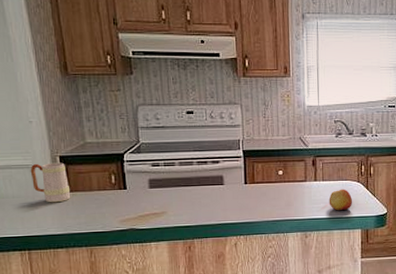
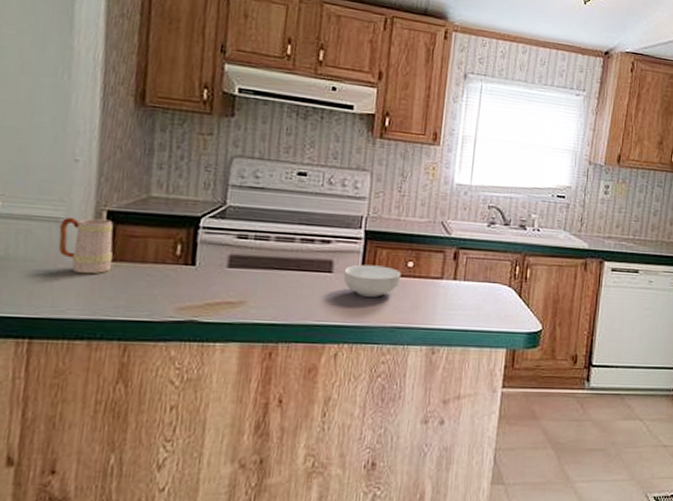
cereal bowl: none [232,176,275,200] -> present [343,264,402,297]
apple: present [329,189,353,211] -> none [468,293,500,322]

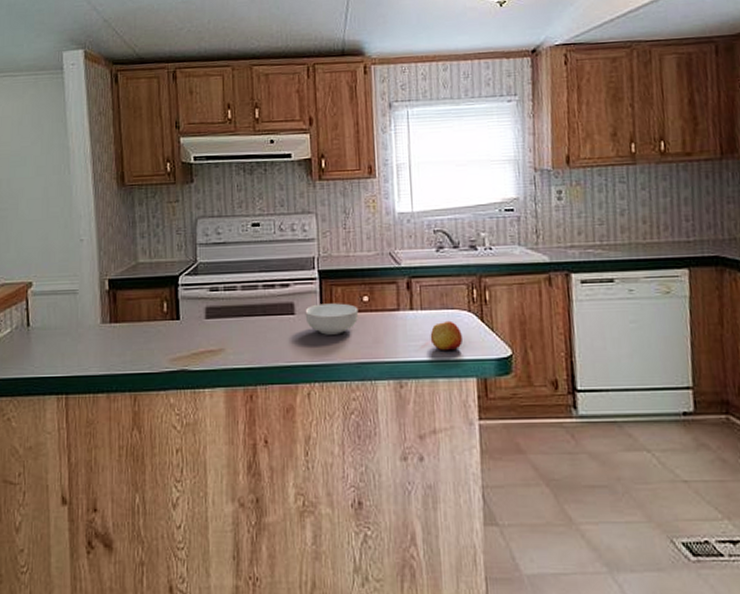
mug: present [58,218,114,275] -> none [76,287,117,336]
apple: none [468,293,500,322] -> present [430,320,463,351]

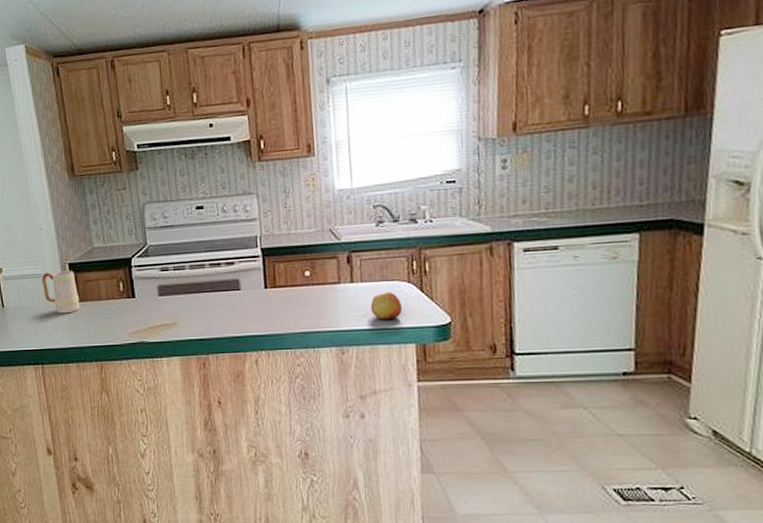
mug: none [76,287,117,336] -> present [41,270,81,314]
cereal bowl: present [305,303,359,335] -> none [250,278,301,308]

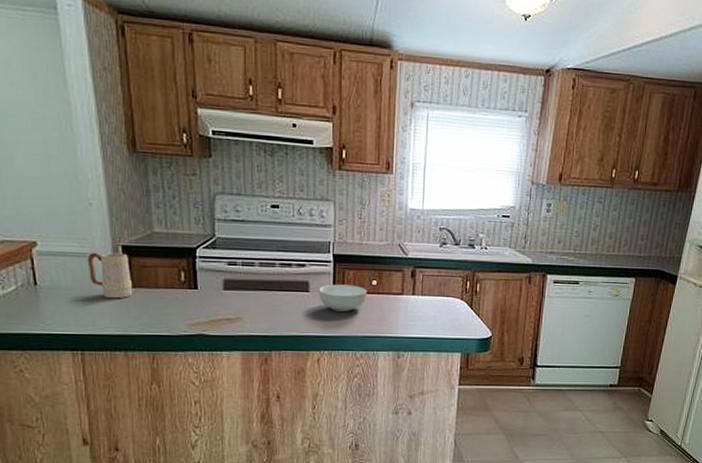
cereal bowl: none [250,278,301,308] -> present [318,284,367,312]
apple: present [370,291,403,320] -> none [427,306,454,331]

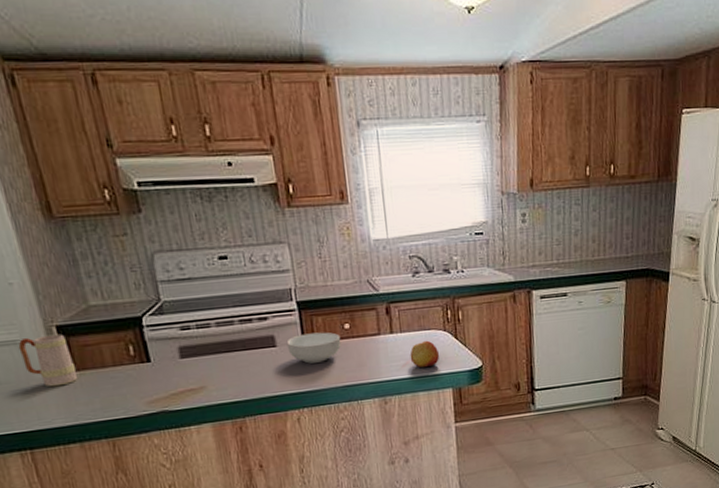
apple: none [427,306,454,331] -> present [410,340,440,368]

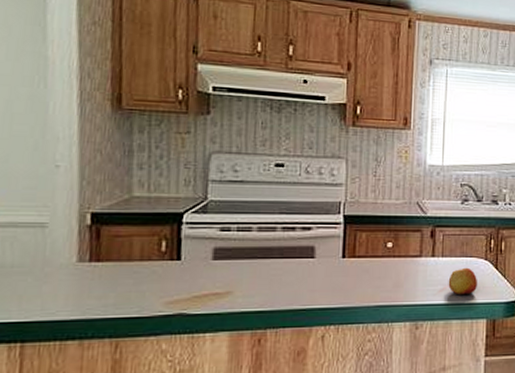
mug: present [18,334,78,387] -> none [44,221,100,276]
cereal bowl: present [286,332,341,364] -> none [325,248,382,279]

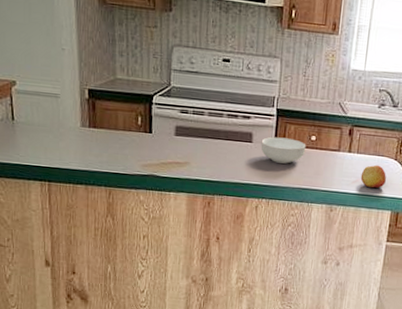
cereal bowl: none [325,248,382,279] -> present [260,137,306,164]

